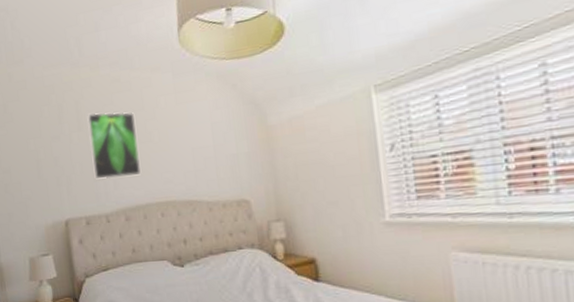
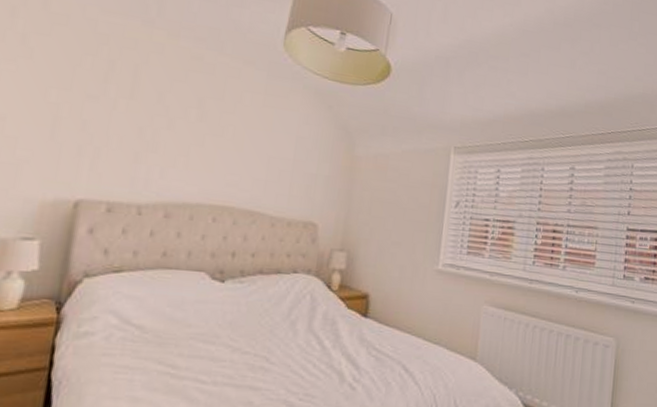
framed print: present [87,111,141,180] -> none [135,82,211,170]

